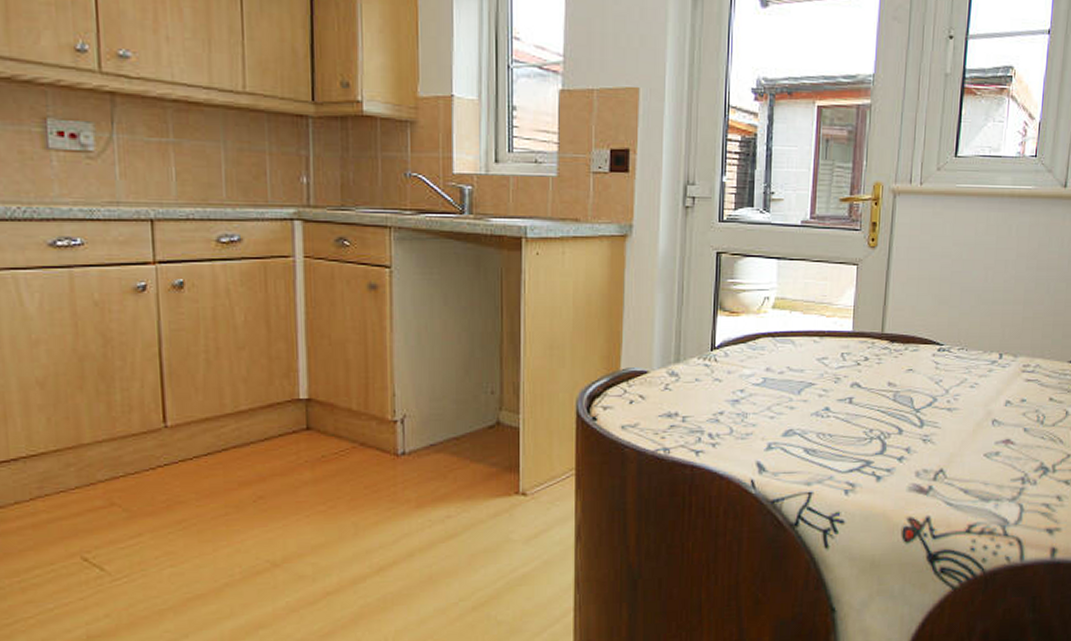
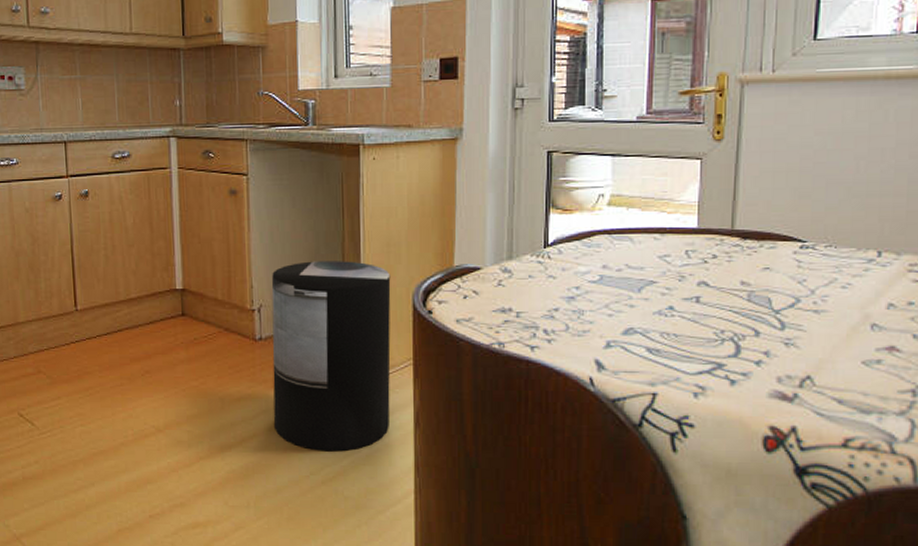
trash can: none [417,365,553,575] -> present [271,261,391,452]

